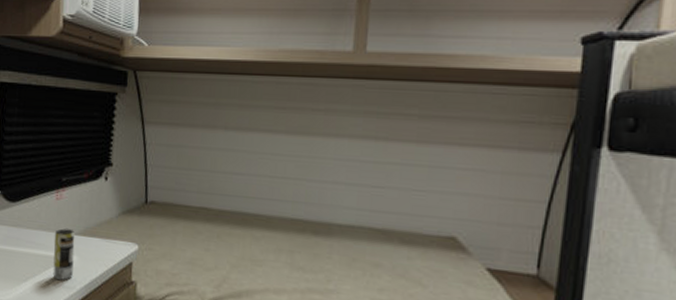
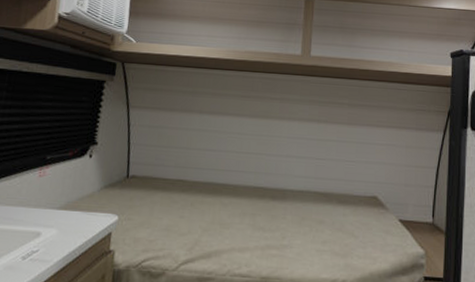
beverage can: present [53,228,75,281] -> none [29,204,56,255]

